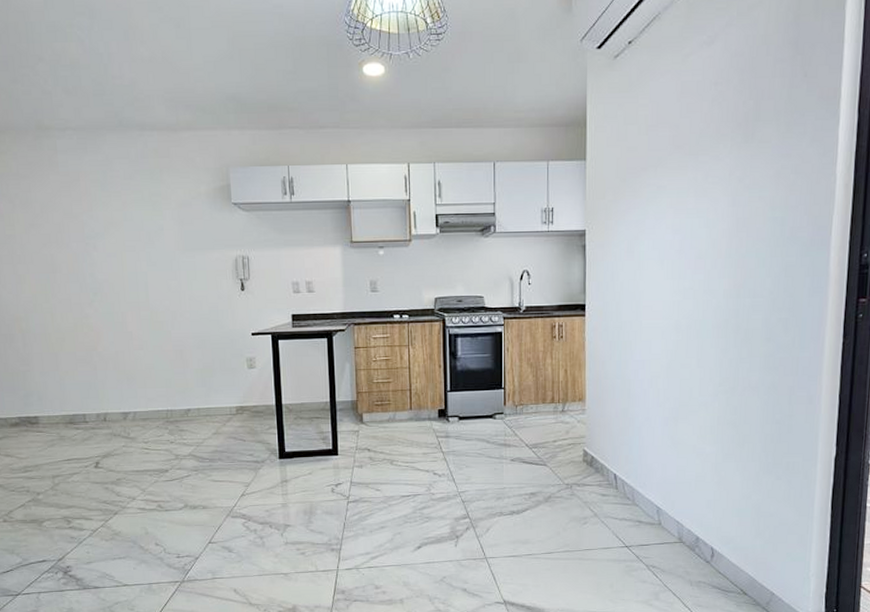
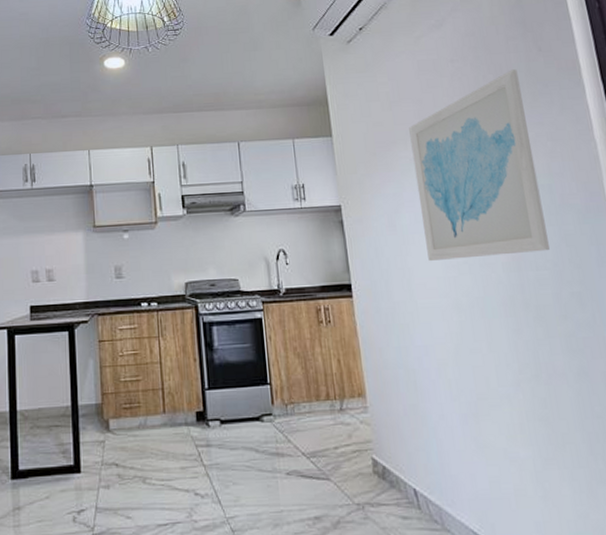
wall art: none [658,96,778,287] -> present [409,69,550,262]

